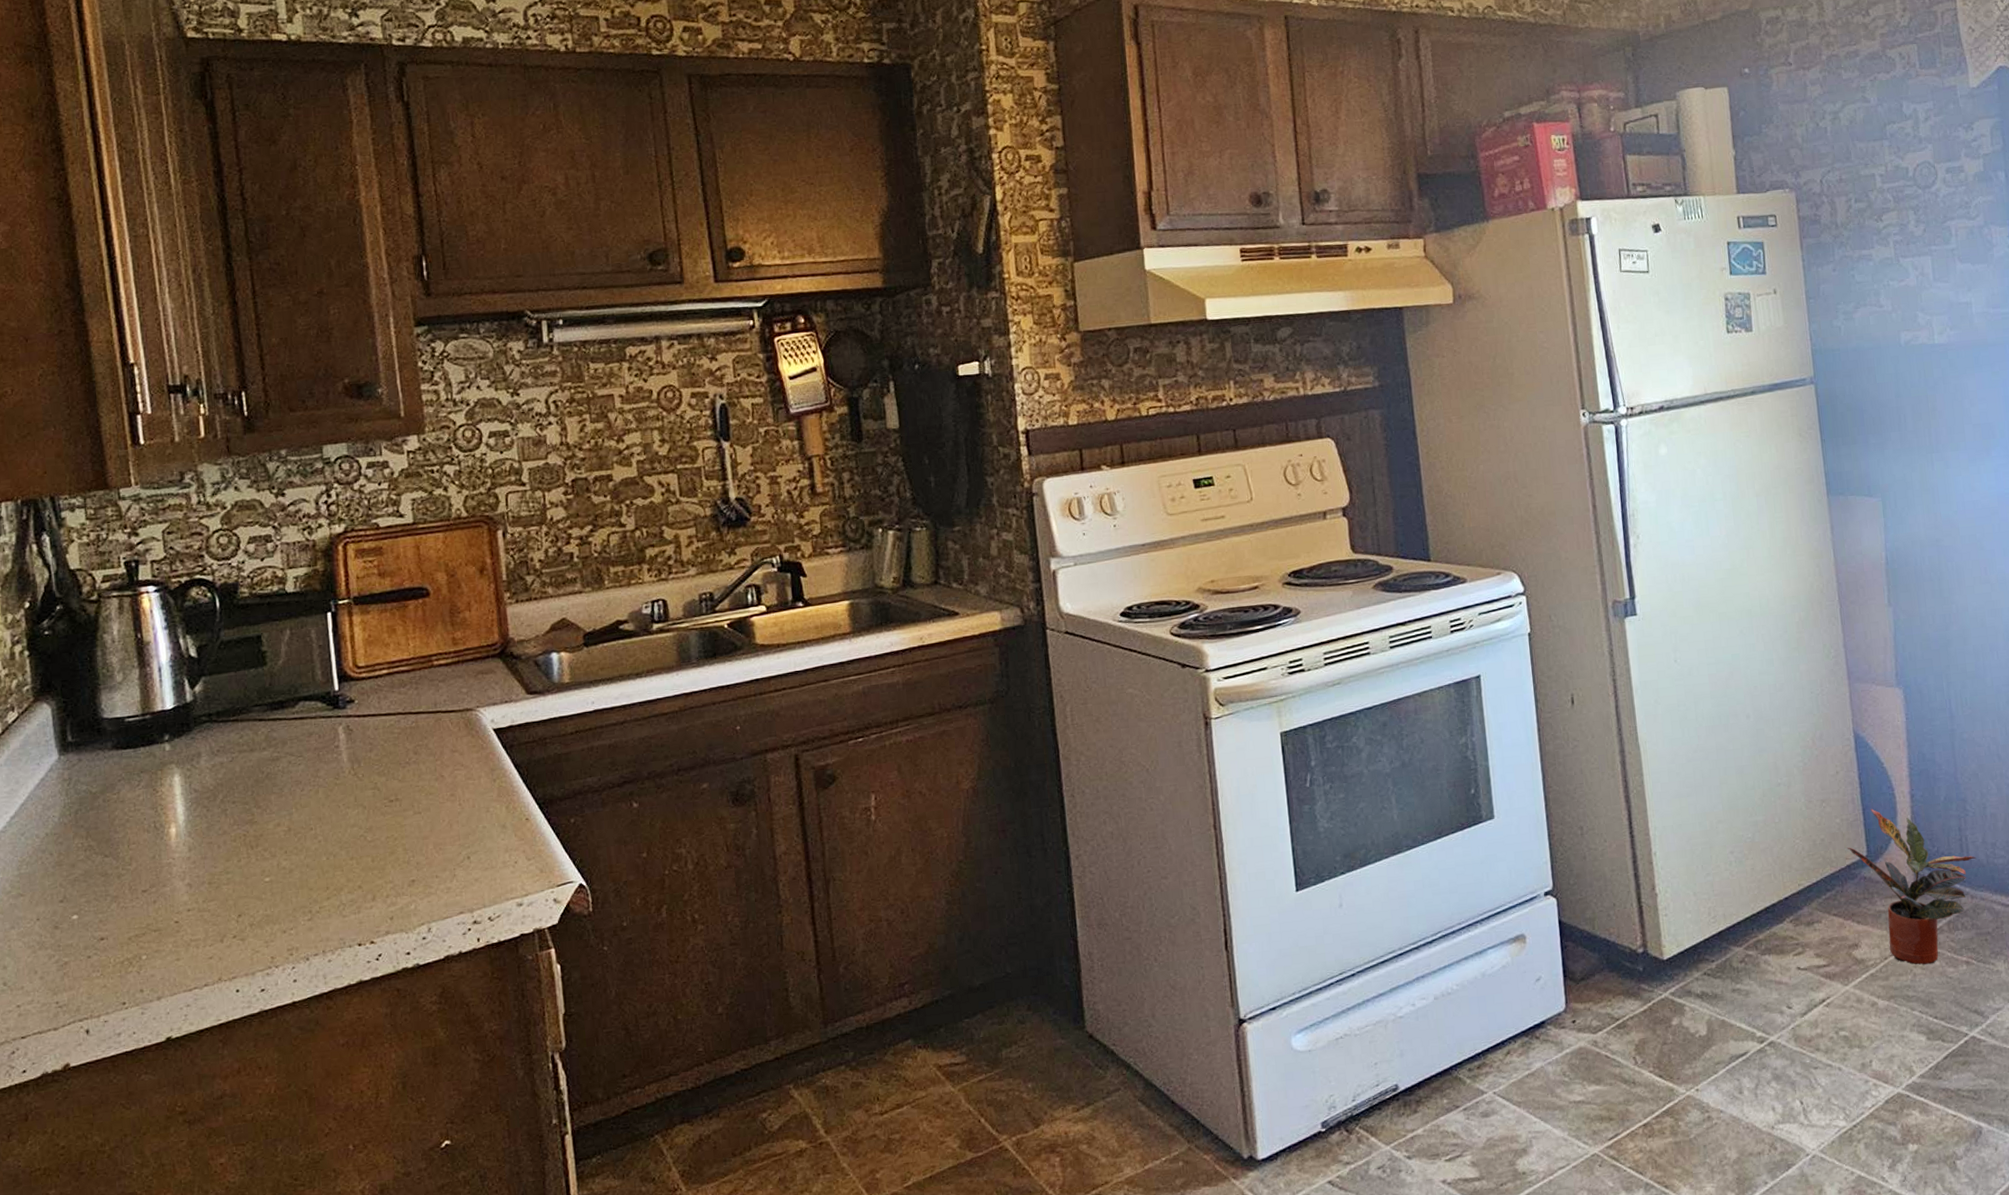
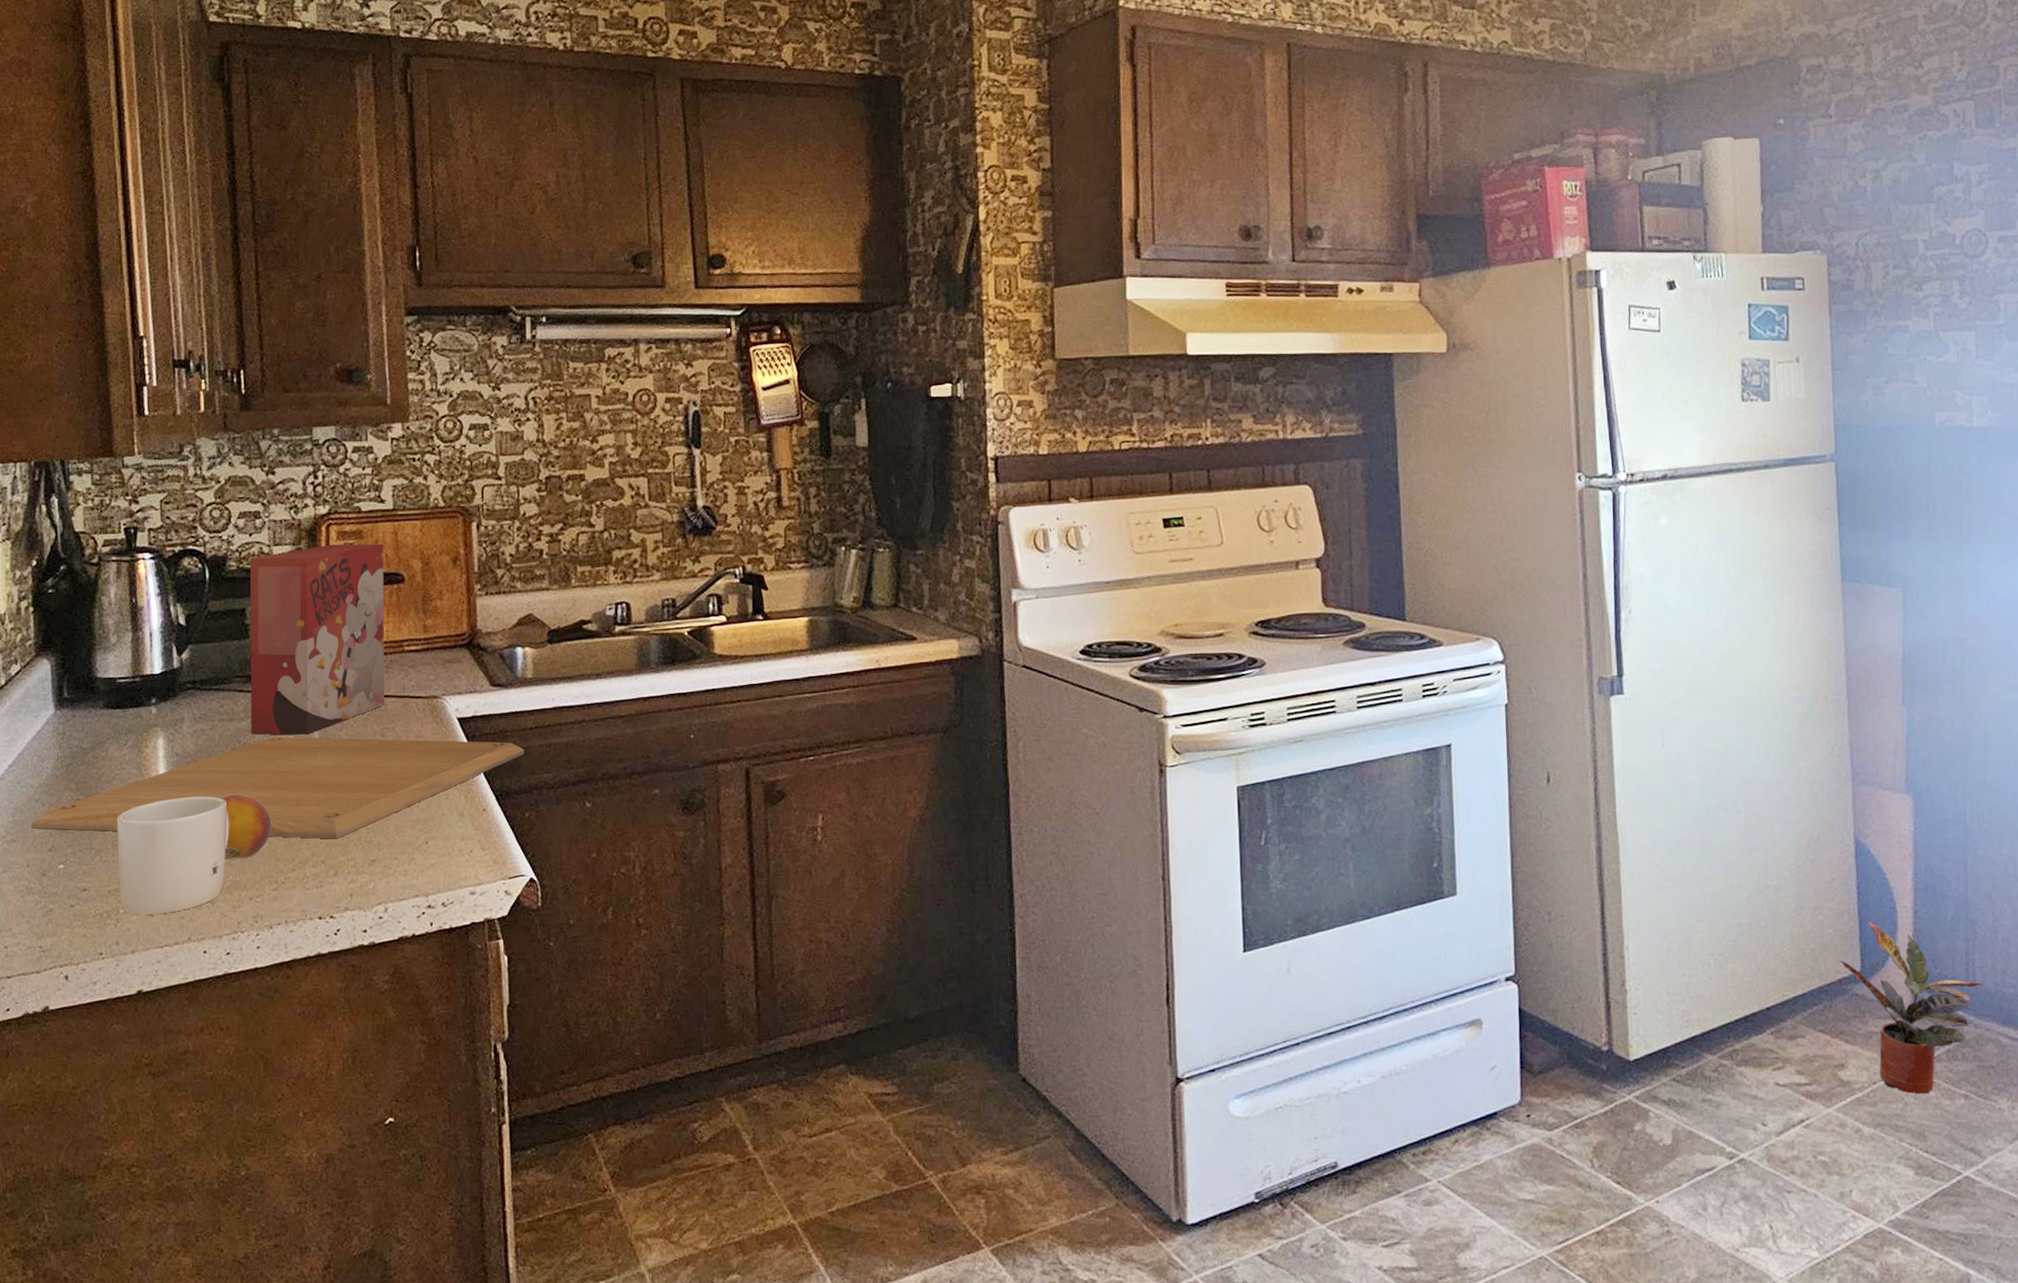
chopping board: none [39,749,566,881] -> present [31,736,525,839]
mug: none [133,830,257,960] -> present [116,796,229,915]
fruit: none [246,826,303,894] -> present [221,794,272,859]
cereal box: none [263,559,416,764] -> present [250,543,385,735]

